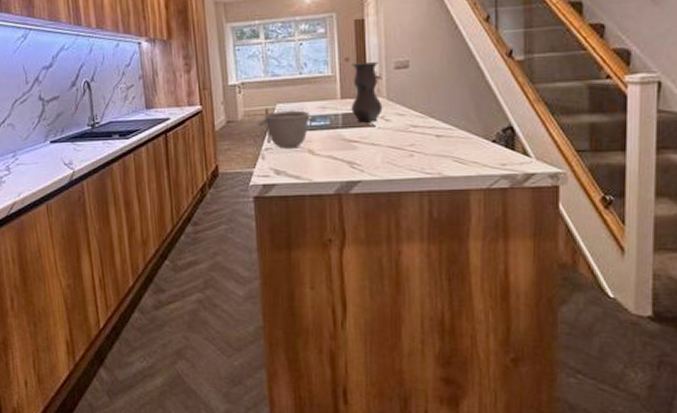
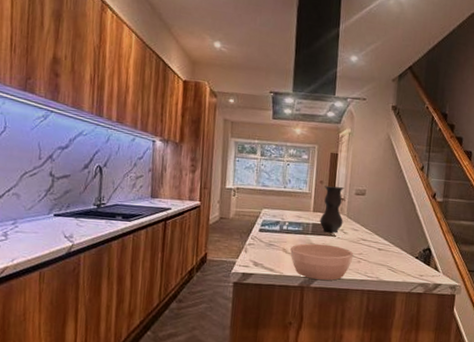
cooking pot: present [257,108,317,147] -> none [245,211,293,245]
bowl: none [318,138,403,185] -> present [290,243,354,281]

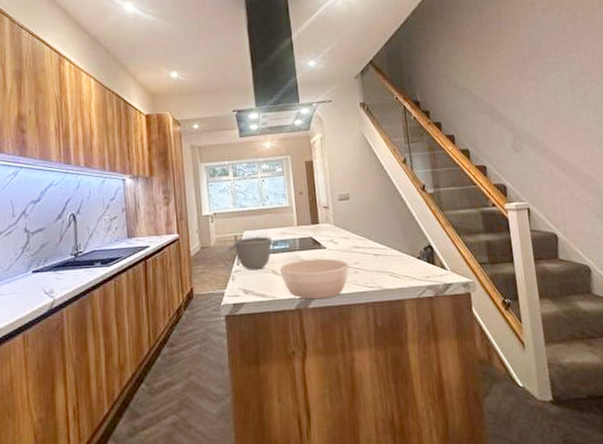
cooking pot: none [245,211,293,245] -> present [227,235,279,269]
vase: present [319,186,345,233] -> none [305,195,332,246]

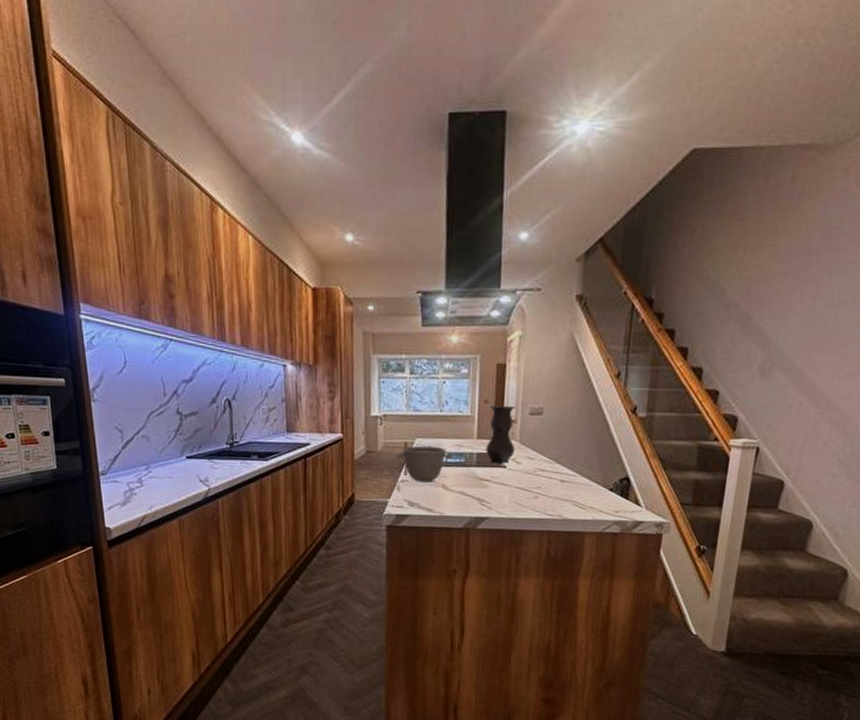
bowl: present [280,258,350,300] -> none [451,477,529,521]
vase: none [305,195,332,246] -> present [485,406,516,464]

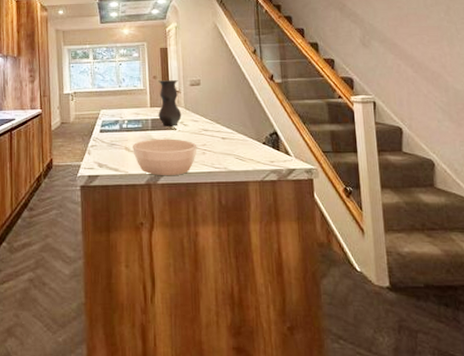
cooking pot: present [395,441,453,481] -> none [85,113,132,145]
bowl: none [451,477,529,521] -> present [133,138,197,176]

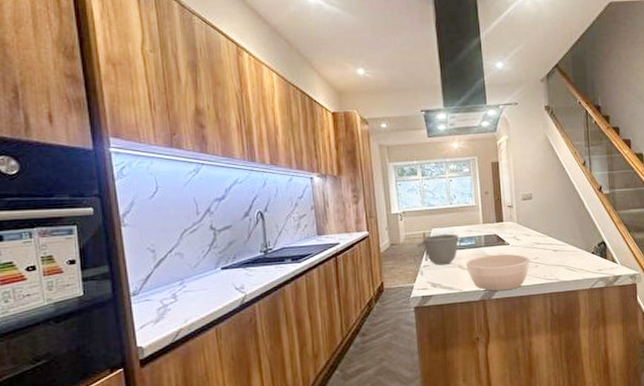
cooking pot: none [85,113,132,145] -> present [416,232,465,265]
vase: present [158,80,182,127] -> none [490,195,515,242]

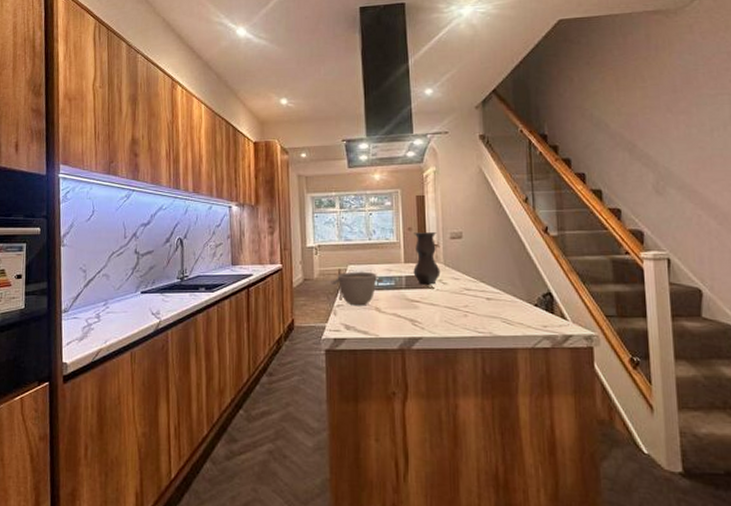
bowl: present [466,254,530,291] -> none [384,298,458,341]
vase: none [490,195,515,242] -> present [413,232,441,285]

